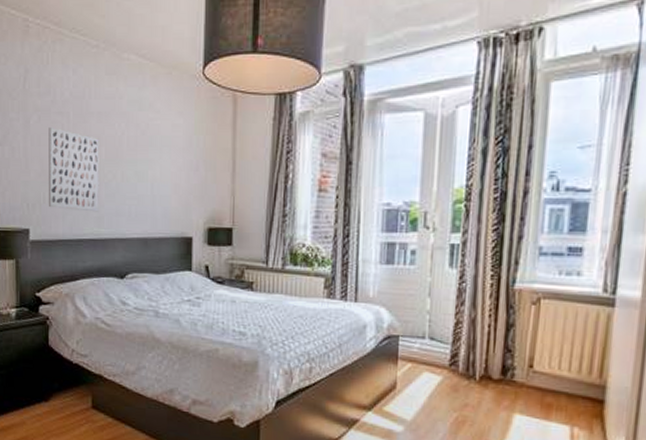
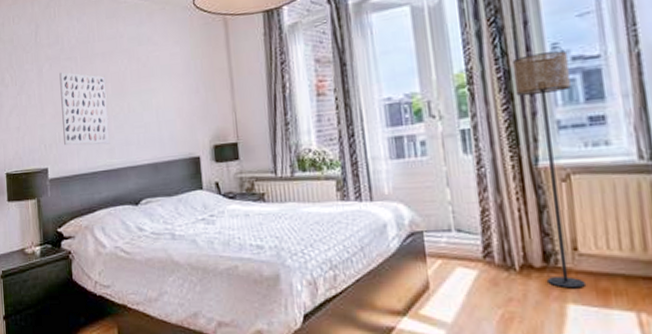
floor lamp: none [501,179,561,401] -> present [513,50,587,289]

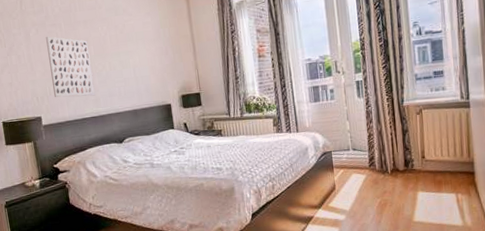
floor lamp: present [513,50,587,289] -> none [389,27,429,182]

